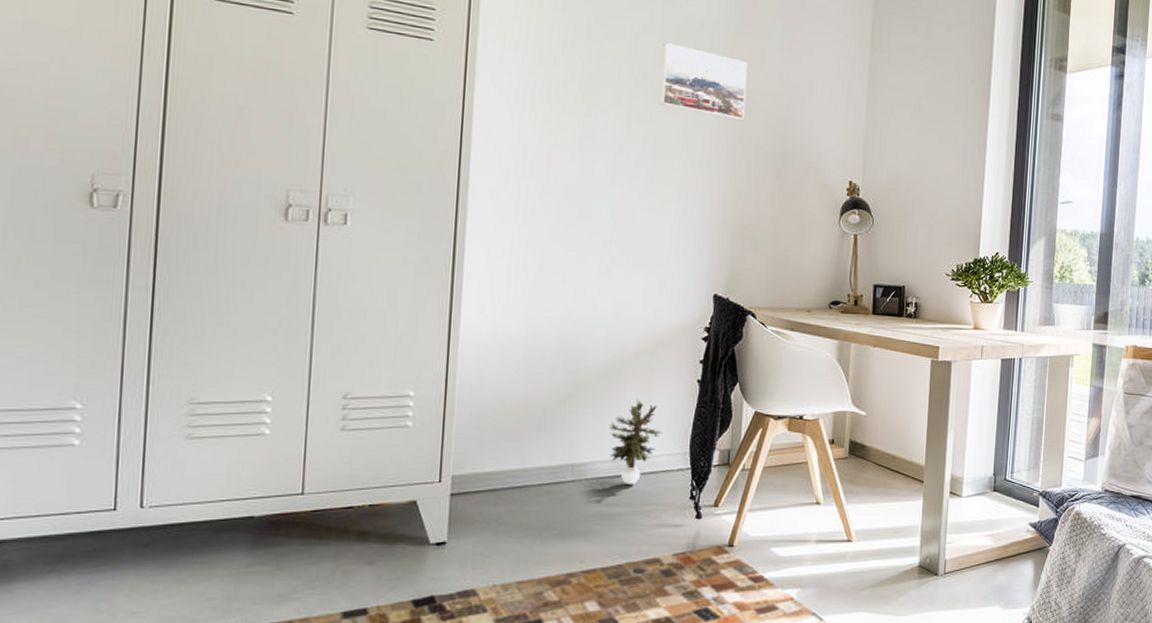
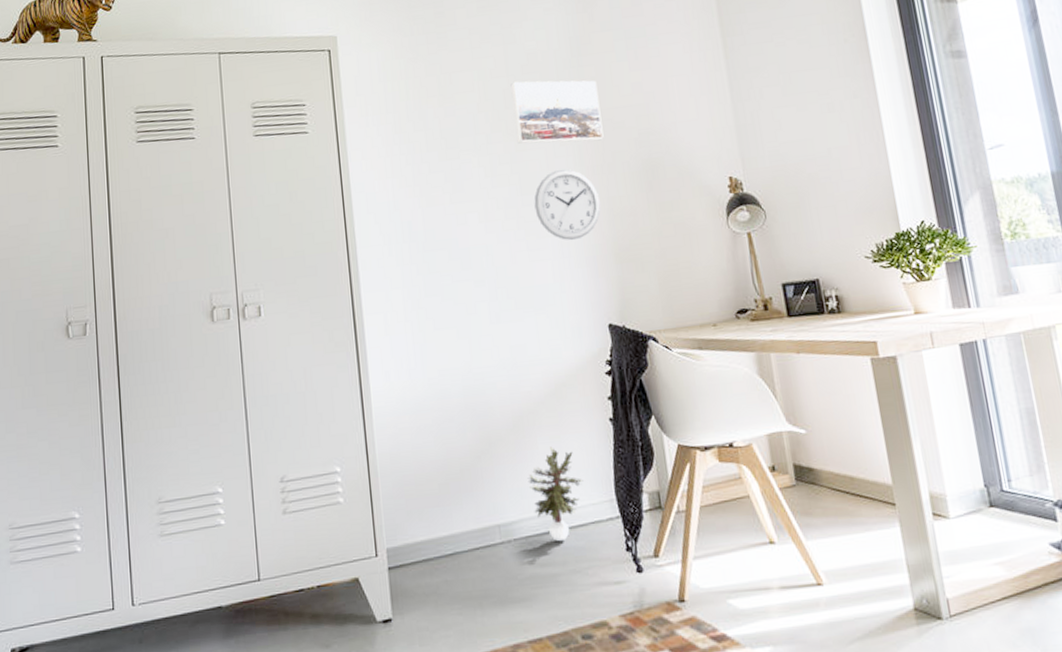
wall clock: none [664,139,729,210] -> present [534,168,601,241]

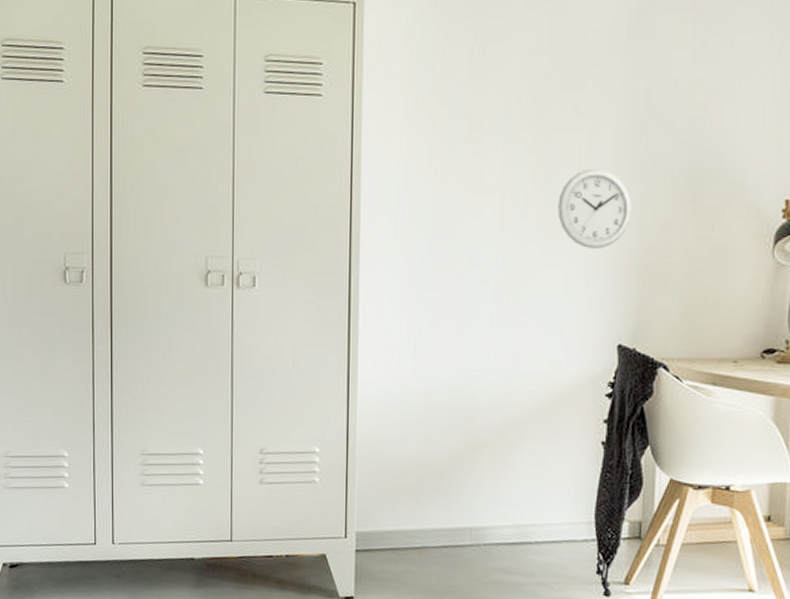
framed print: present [510,80,604,144] -> none [549,61,652,141]
potted plant: present [527,447,584,542] -> none [506,461,564,554]

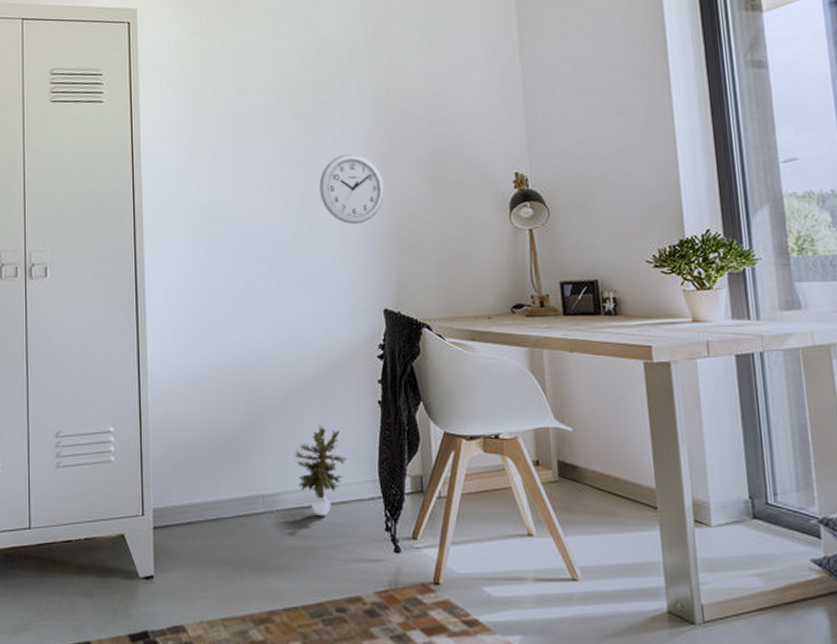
potted plant: none [506,461,564,554] -> present [294,424,348,517]

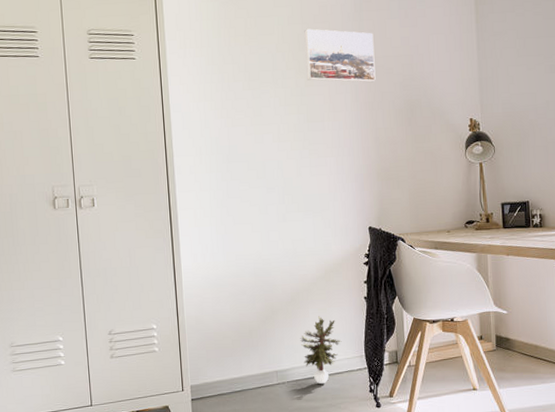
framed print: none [304,64,393,128] -> present [304,28,376,83]
wall clock: present [319,153,385,225] -> none [317,103,370,161]

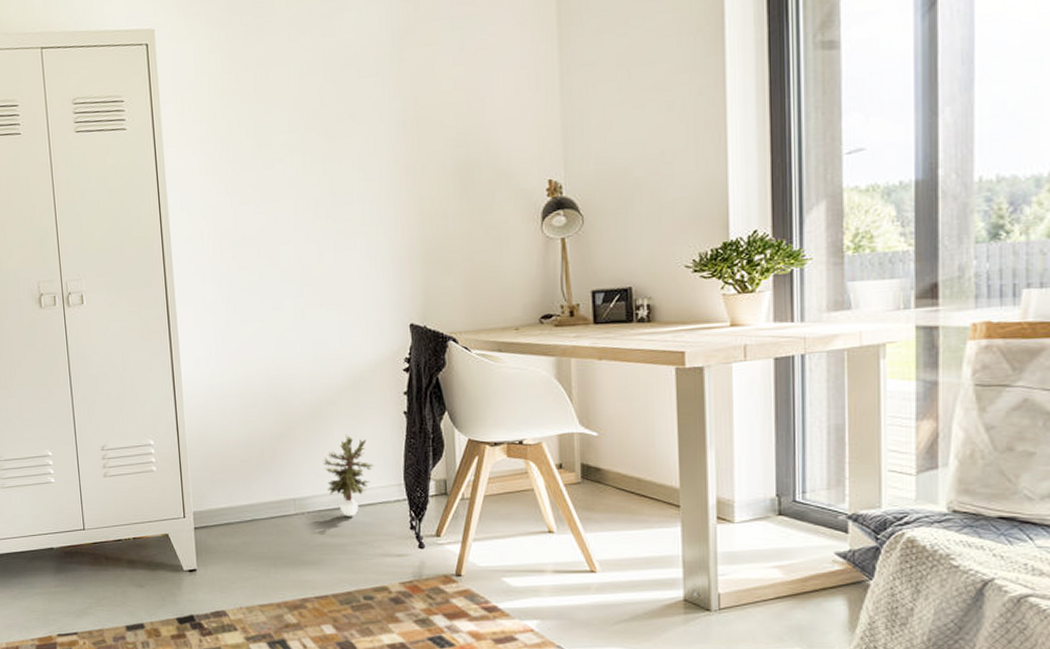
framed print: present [304,28,376,83] -> none [327,75,420,143]

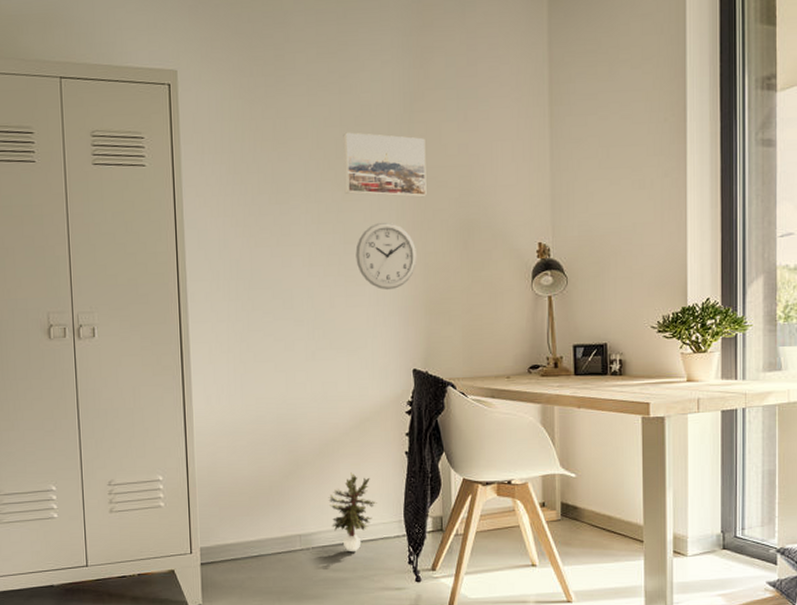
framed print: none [327,75,420,143] -> present [343,132,427,198]
wall clock: none [344,168,412,242] -> present [355,222,418,290]

